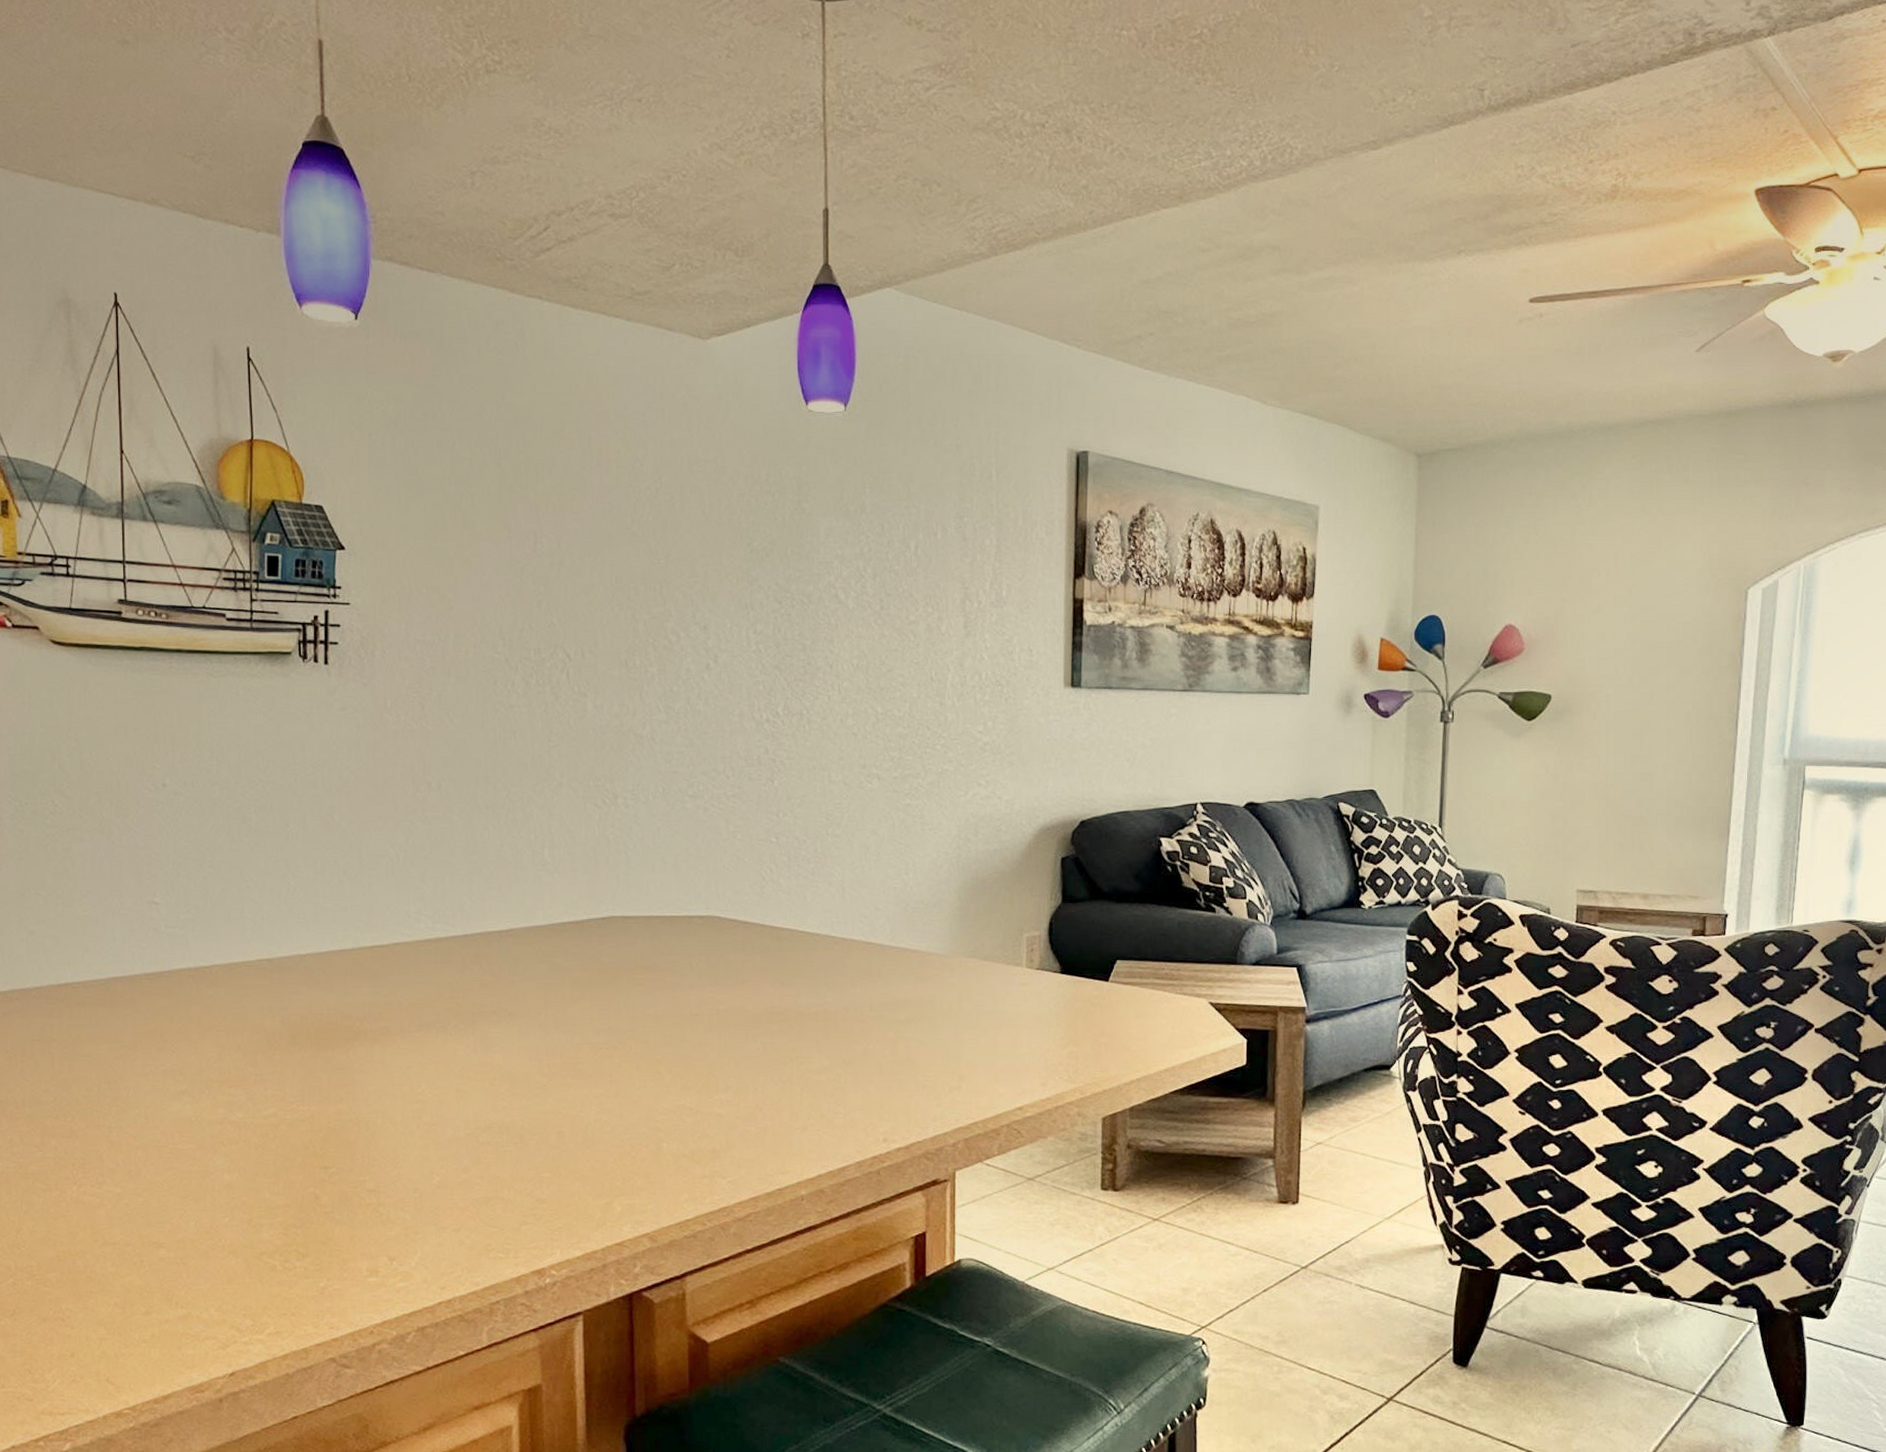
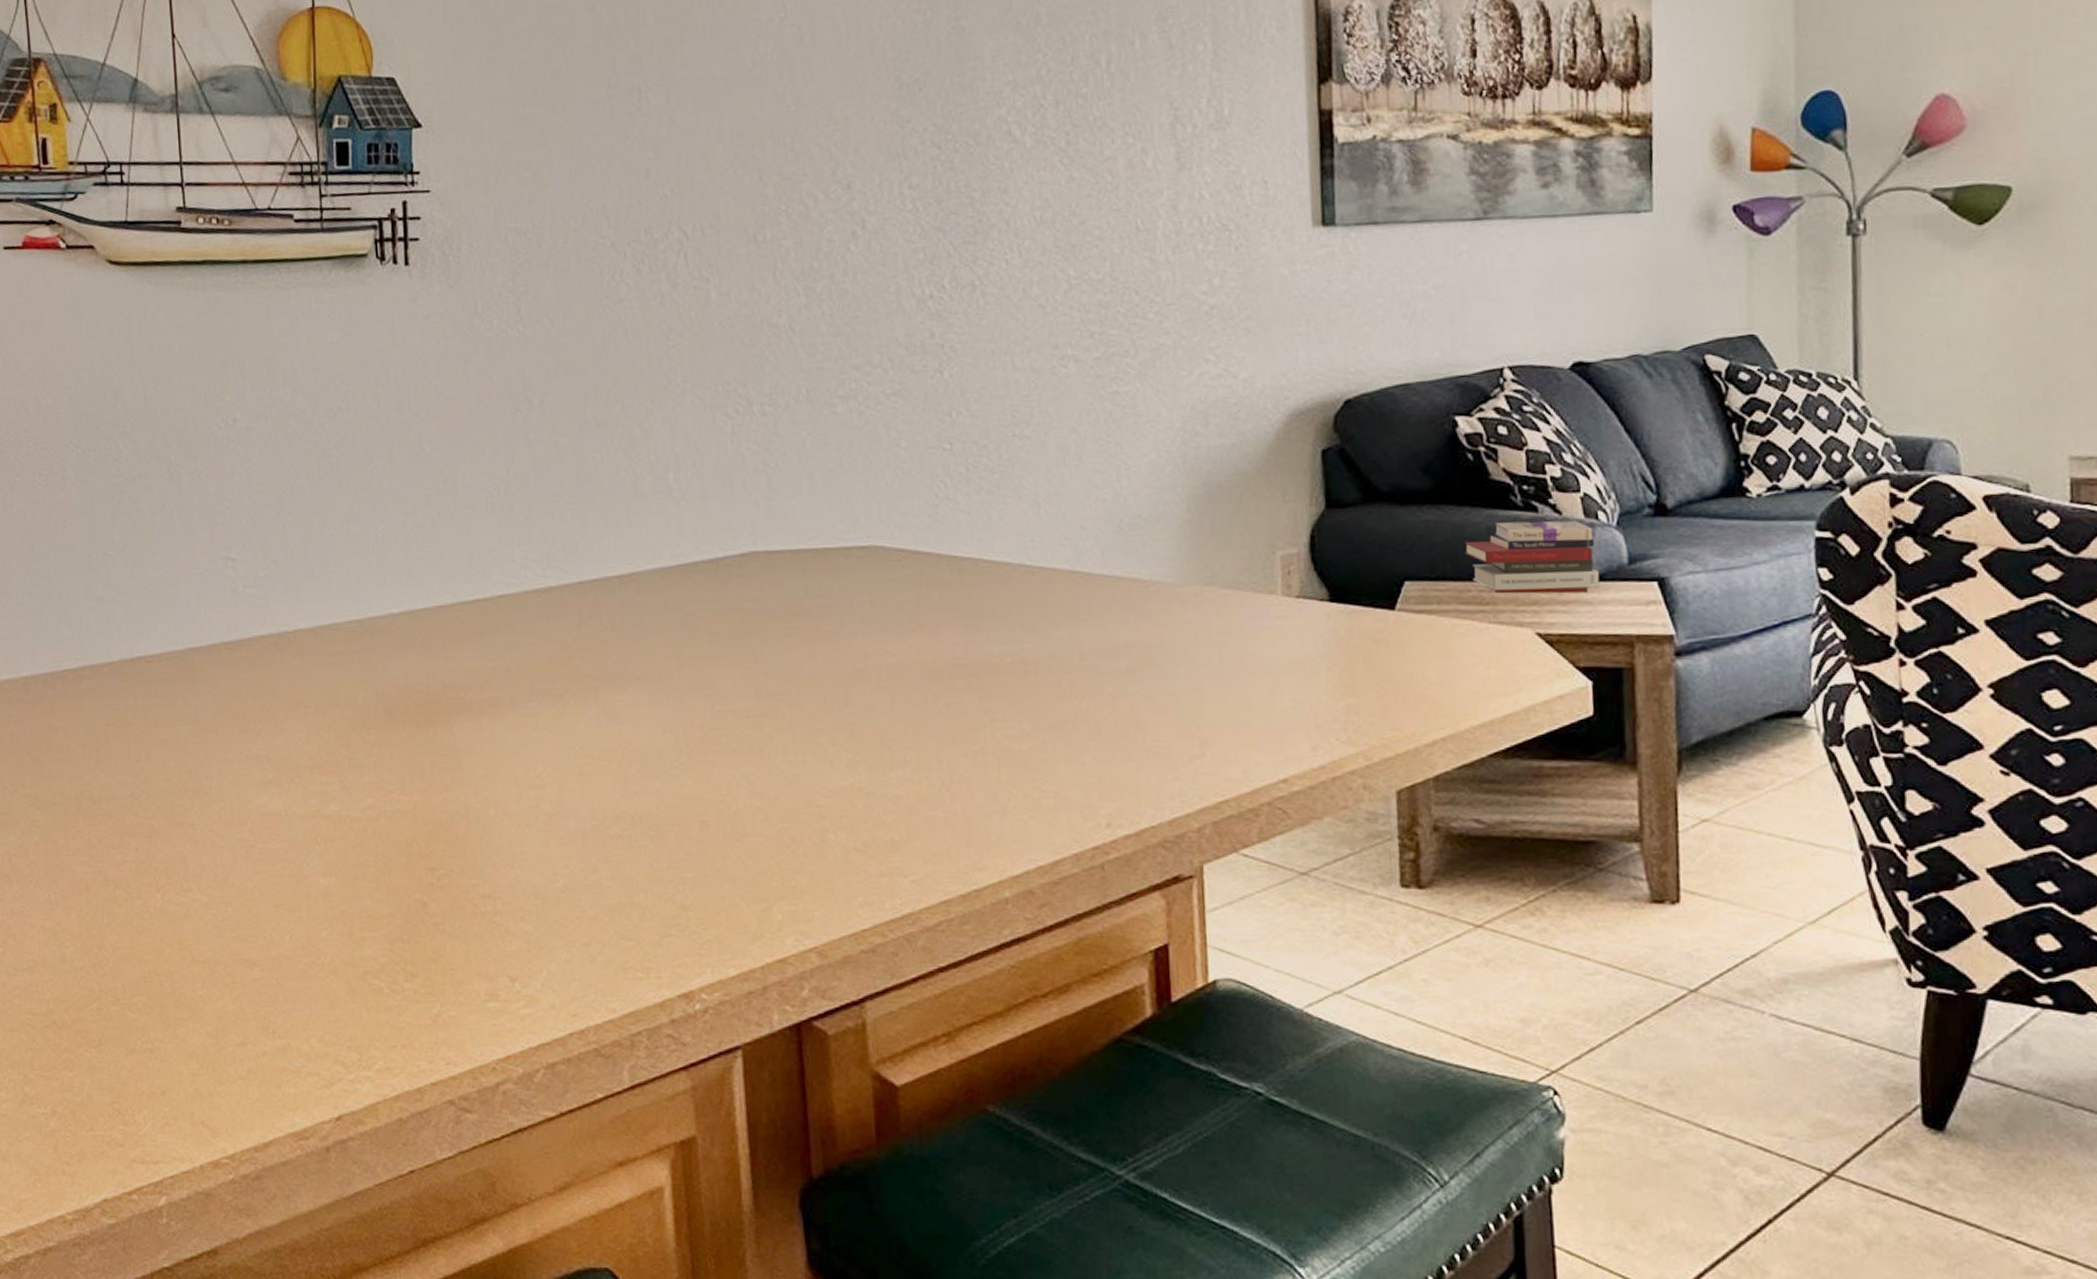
books: none [1161,918,1256,974] -> present [1464,520,1600,594]

